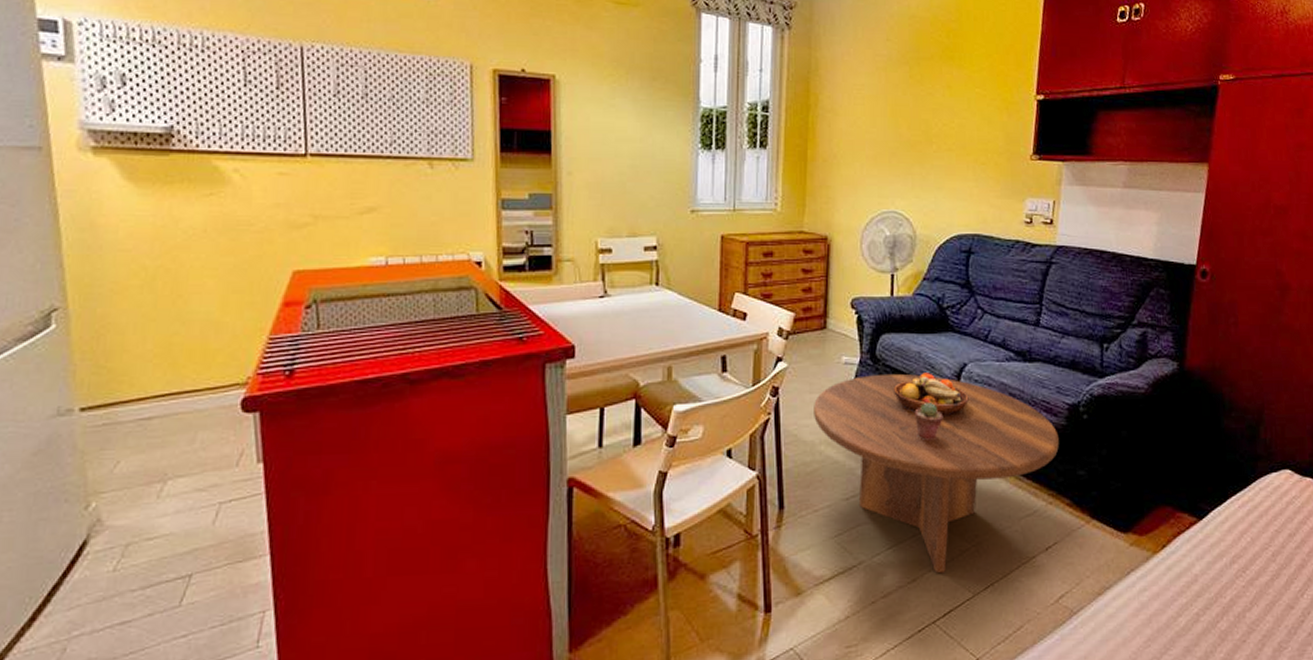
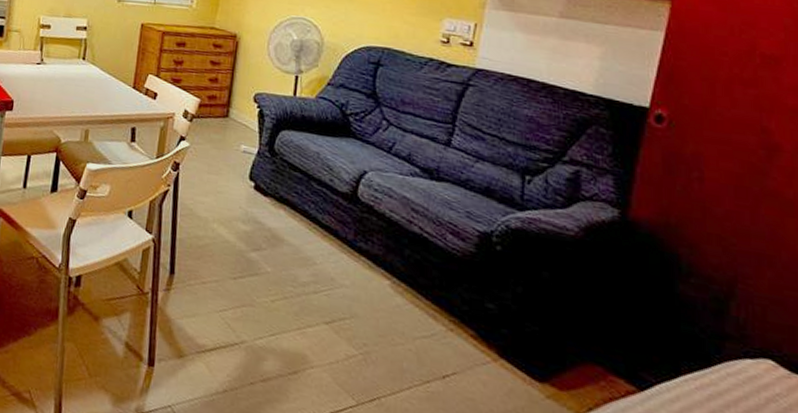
coffee table: present [814,374,1059,574] -> none [209,166,465,374]
fruit bowl: present [894,373,969,415] -> none [289,173,367,218]
potted succulent: present [914,403,944,441] -> none [308,202,339,241]

